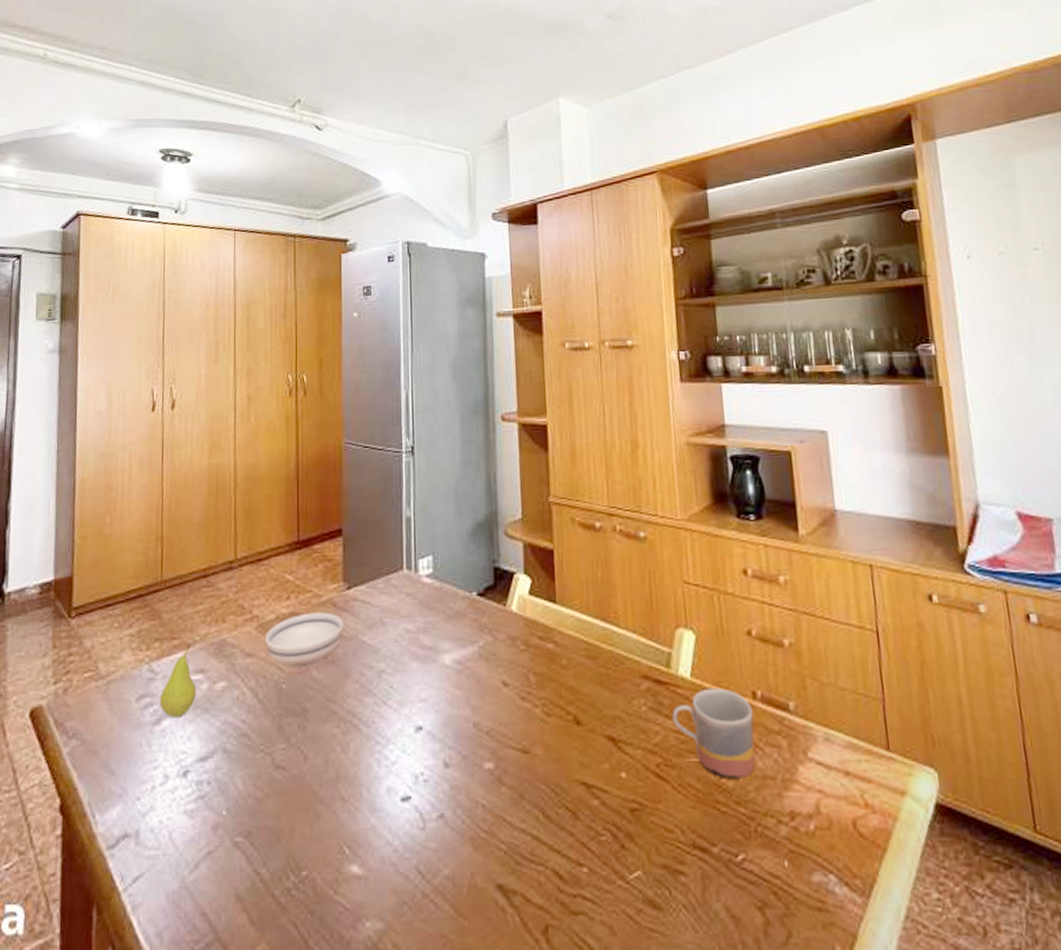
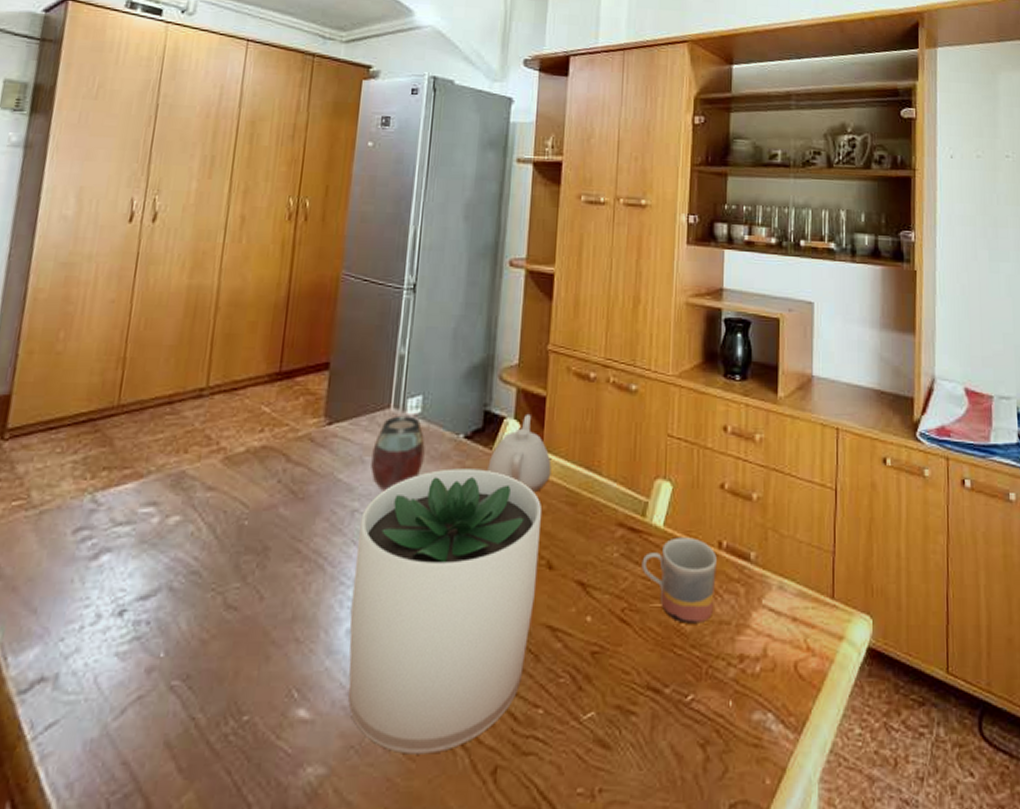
fruit: present [159,642,196,718] -> none [99,472,146,553]
bowl: present [264,612,344,666] -> none [230,447,321,502]
planter: none [387,625,566,912] -> present [348,468,543,755]
wineglass: none [391,576,441,652] -> present [370,415,425,491]
teapot: none [503,567,568,648] -> present [487,413,552,493]

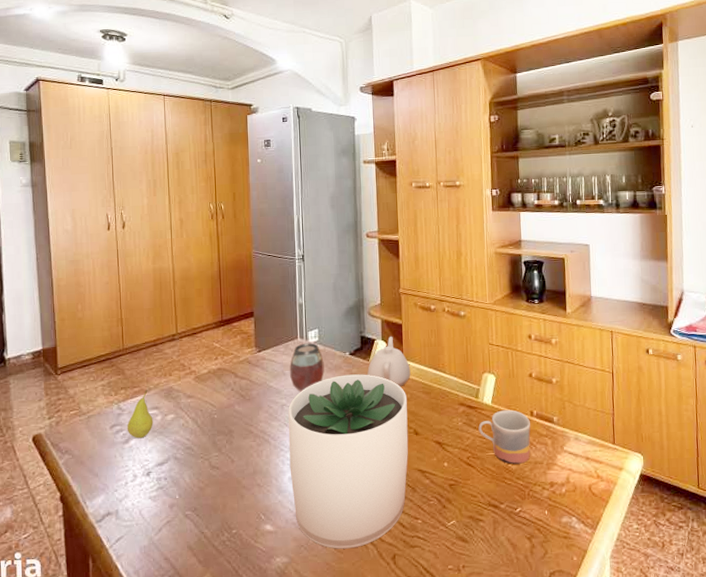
fruit: none [99,472,146,553] -> present [127,389,153,439]

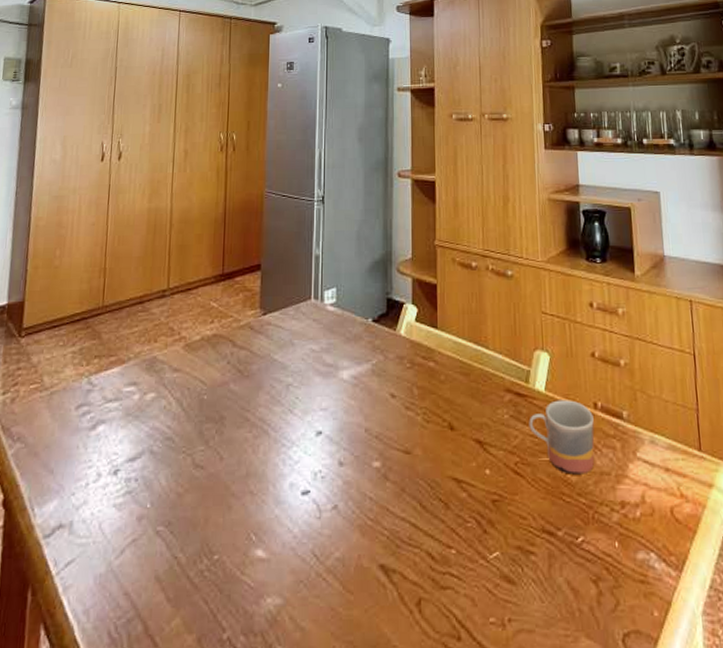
fruit: present [127,389,153,439] -> none [95,359,129,424]
planter: present [288,374,409,549] -> none [292,347,442,588]
wineglass: present [290,343,324,392] -> none [299,305,341,368]
teapot: present [367,336,411,388] -> none [393,299,446,366]

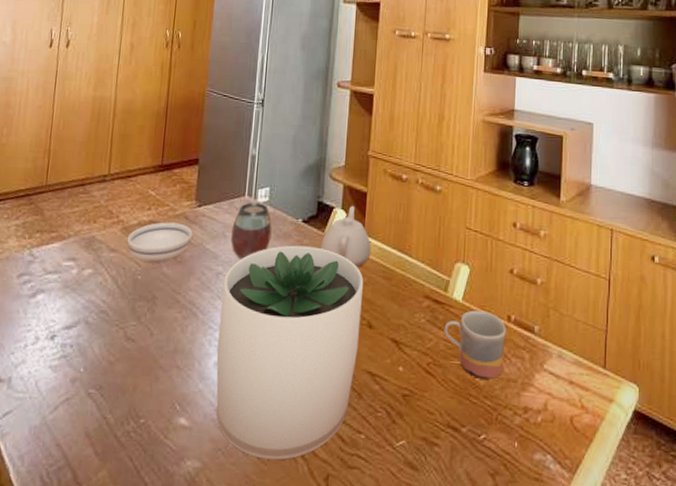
bowl: none [190,334,259,380] -> present [127,222,193,263]
planter: none [292,347,442,588] -> present [216,245,364,461]
wineglass: none [299,305,341,368] -> present [231,202,272,260]
teapot: none [393,299,446,366] -> present [321,205,371,268]

